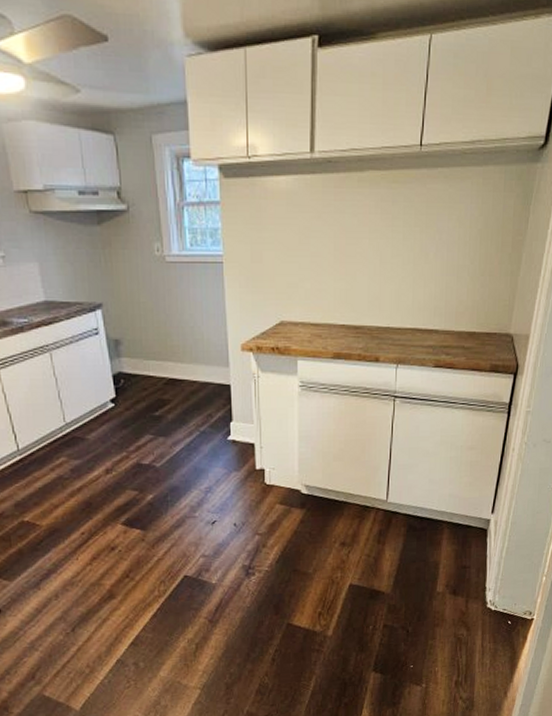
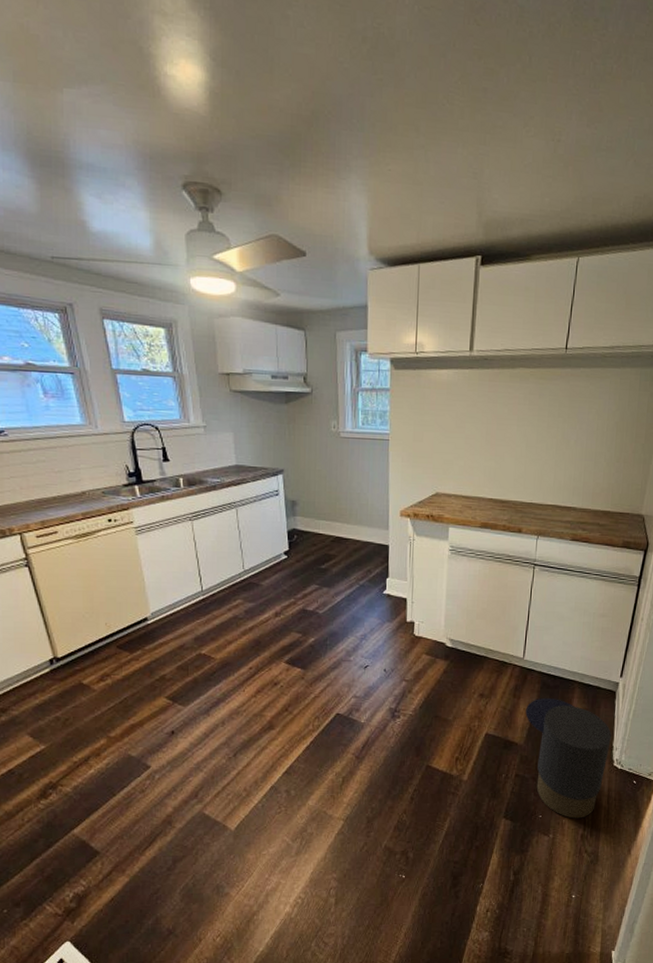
trash can: none [392,541,484,666] -> present [525,697,611,819]

